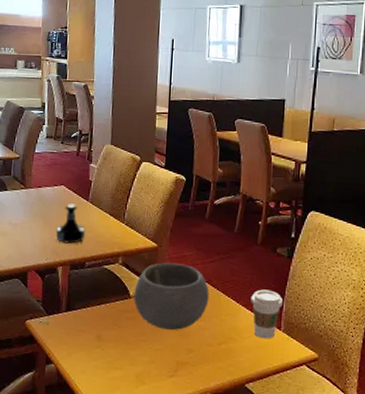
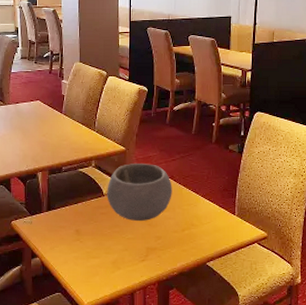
tequila bottle: present [55,204,86,244] -> none [34,116,61,152]
coffee cup: present [251,289,283,339] -> none [208,181,235,223]

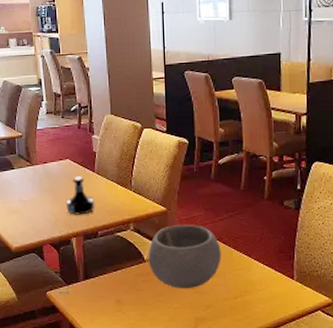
tequila bottle: none [34,116,61,152] -> present [66,176,95,215]

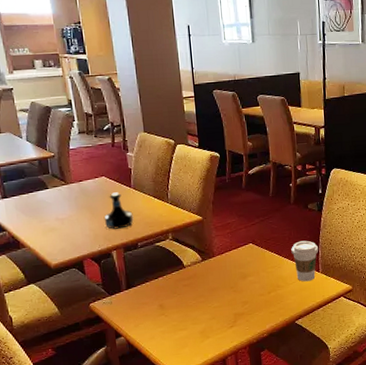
bowl: present [148,225,221,289] -> none [187,231,255,289]
coffee cup: none [262,242,293,289] -> present [291,240,318,282]

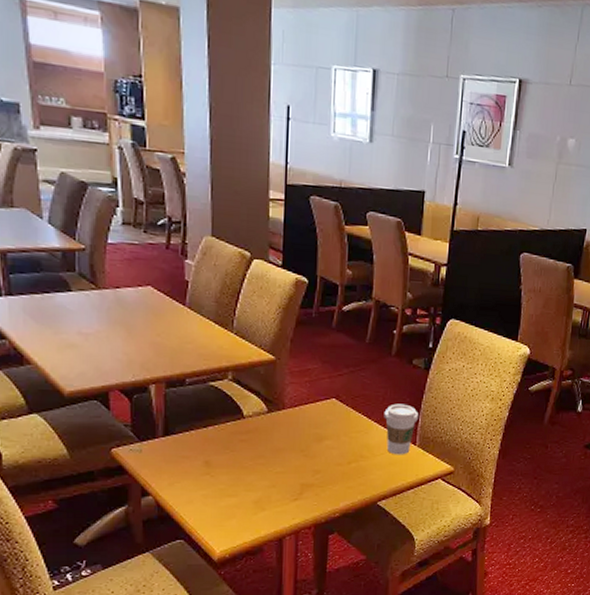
tequila bottle: present [104,192,134,230] -> none [143,309,184,357]

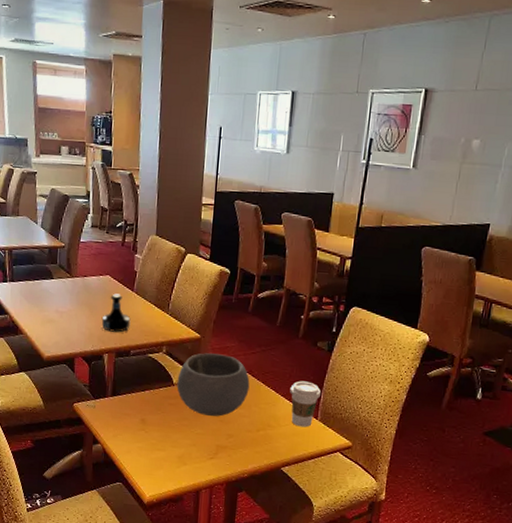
tequila bottle: none [143,309,184,357] -> present [101,293,131,333]
bowl: none [248,377,338,452] -> present [177,353,250,417]

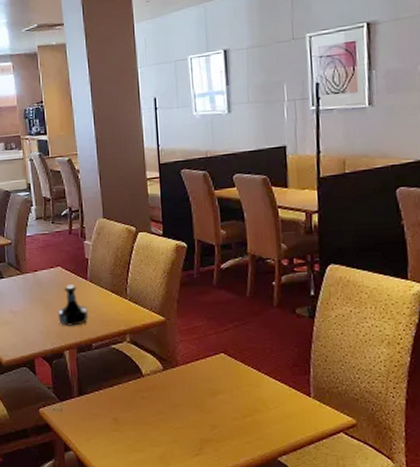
bowl: present [177,353,250,417] -> none [146,336,228,407]
coffee cup: present [290,381,321,428] -> none [273,354,309,408]

